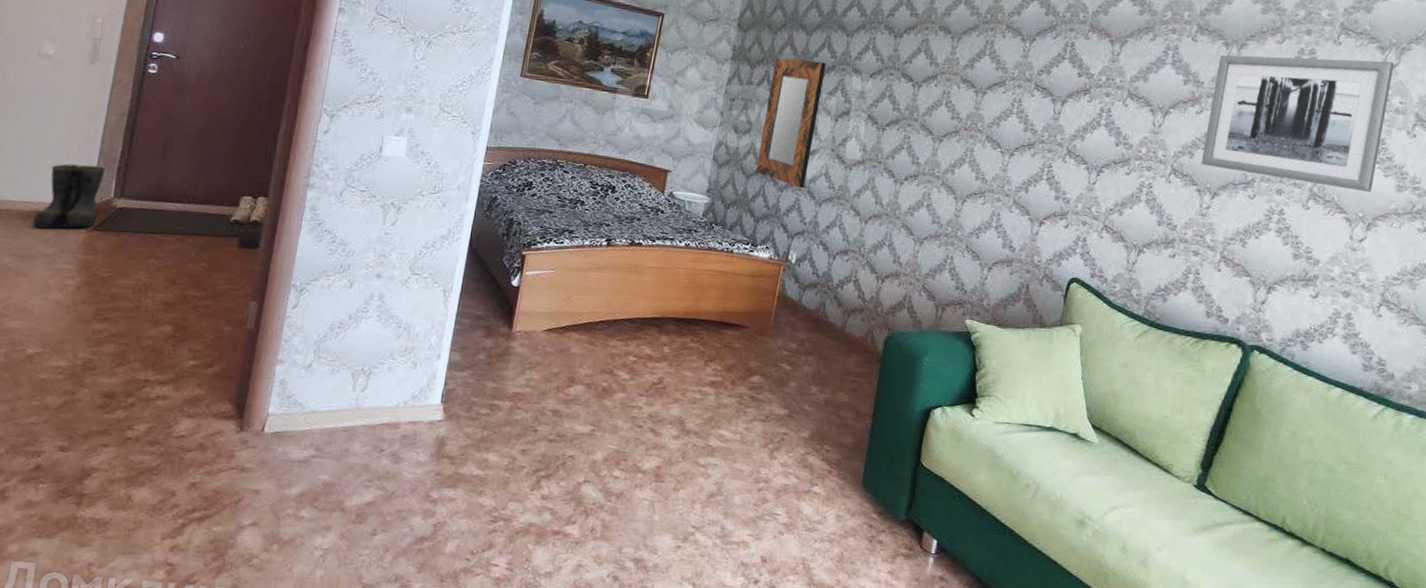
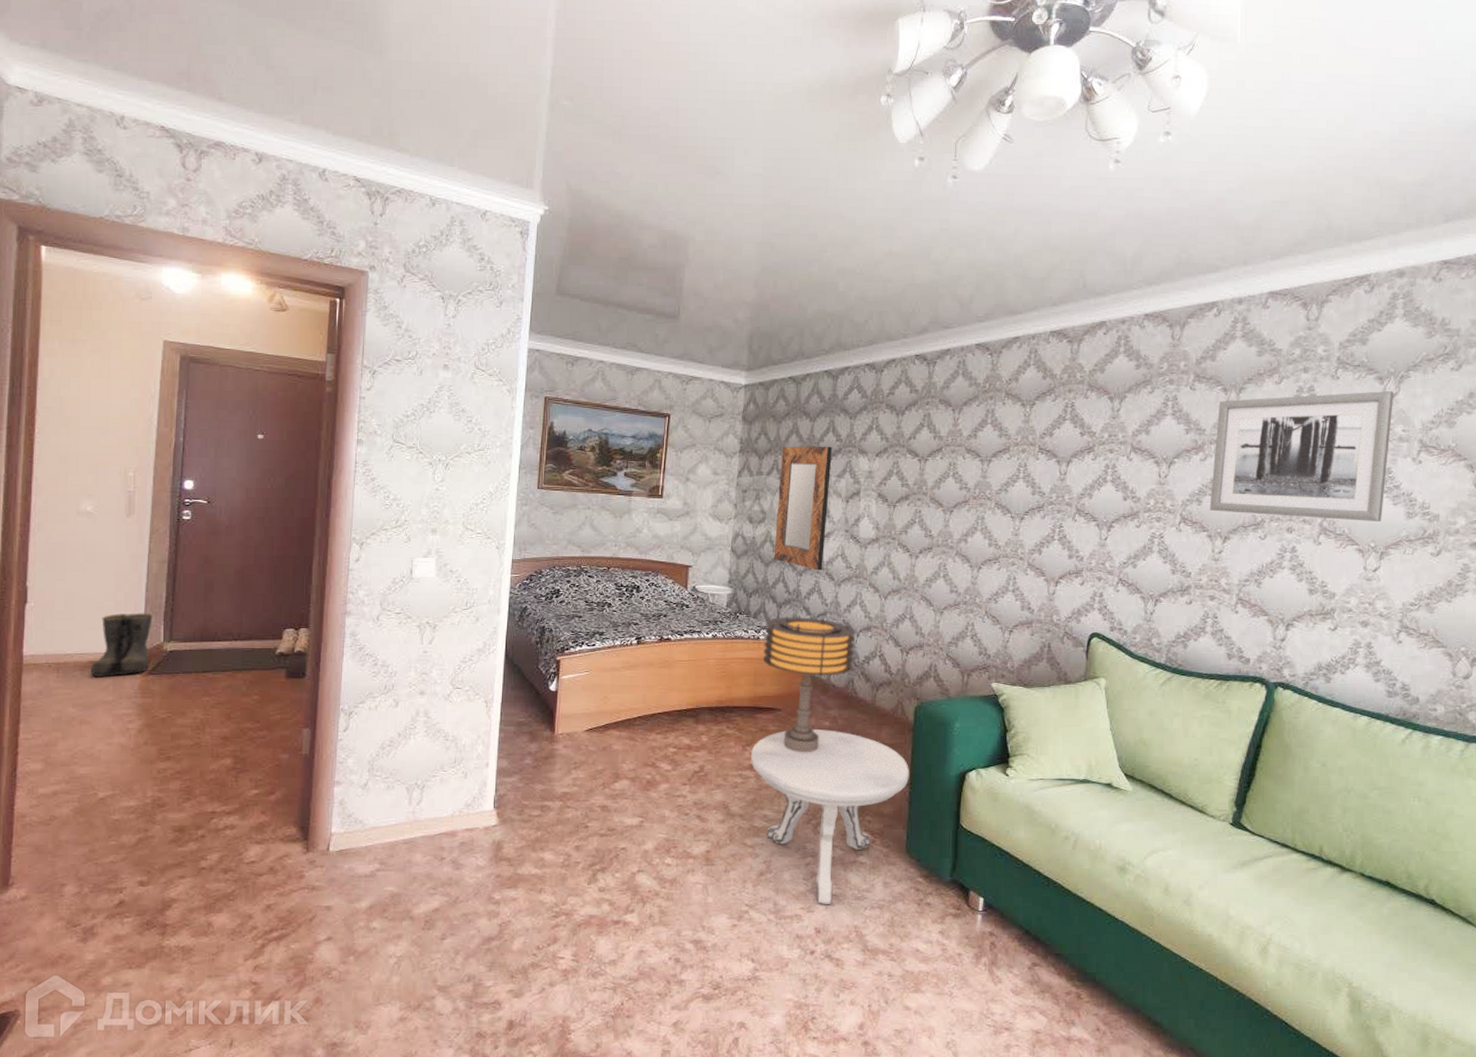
side table: none [712,349,874,533] -> present [751,729,909,904]
table lamp: none [734,231,833,375] -> present [762,614,856,753]

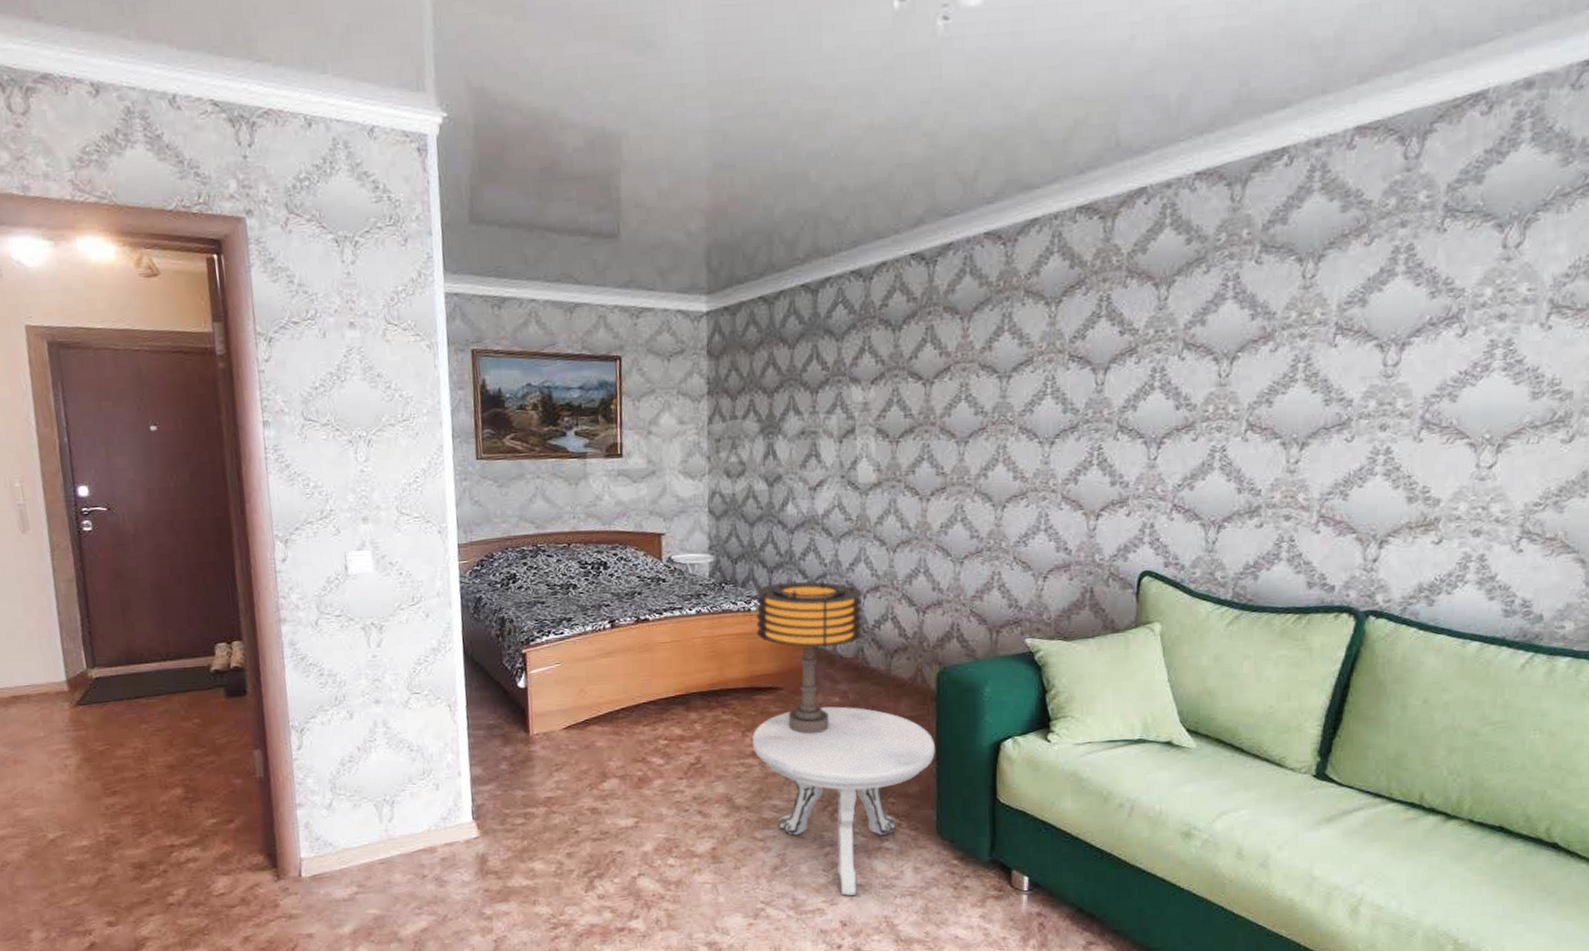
boots: present [90,613,153,677] -> none [14,638,77,712]
home mirror: present [774,446,832,571] -> none [757,377,819,527]
wall art: present [1209,391,1393,522] -> none [1282,241,1517,413]

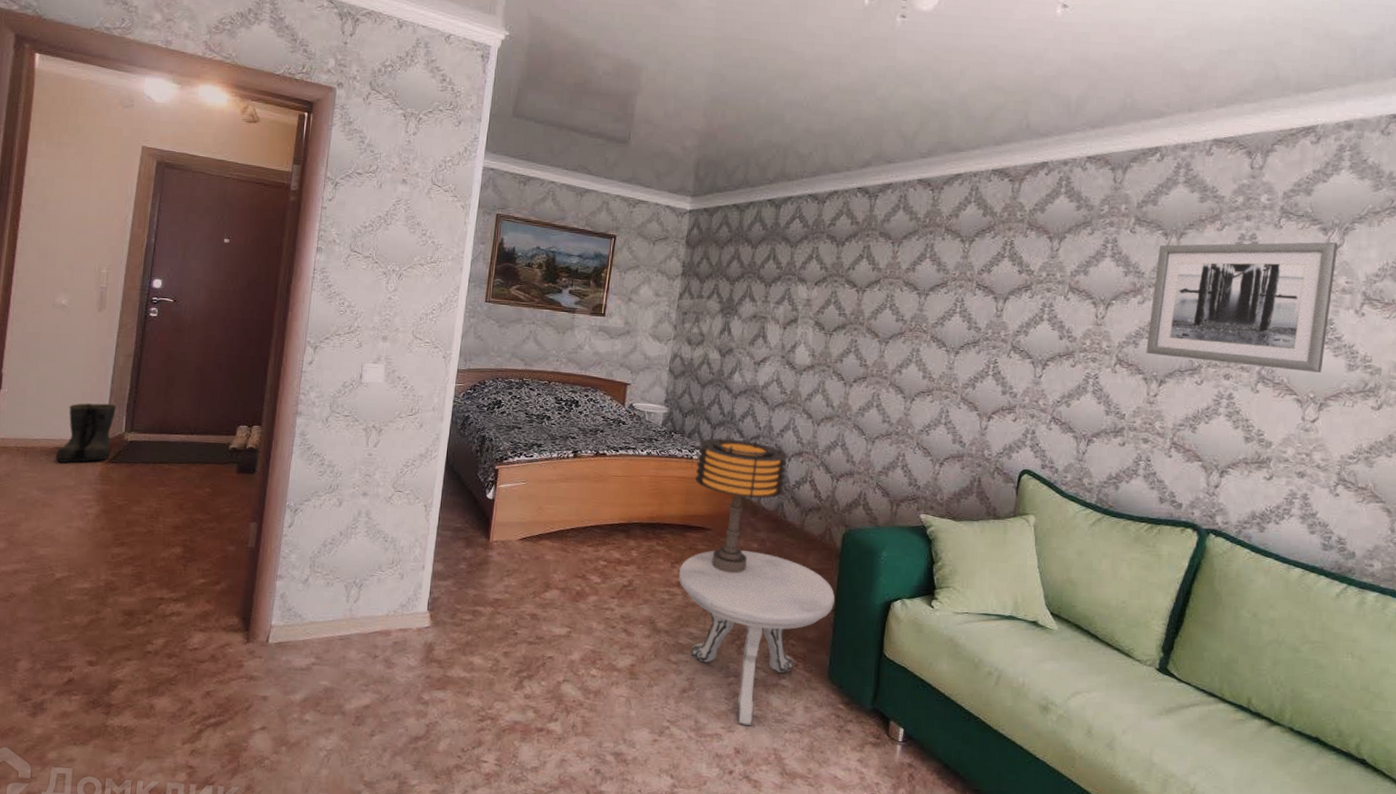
boots: none [14,638,77,712] -> present [55,403,116,463]
wall art: none [1282,241,1517,413] -> present [1146,242,1338,373]

